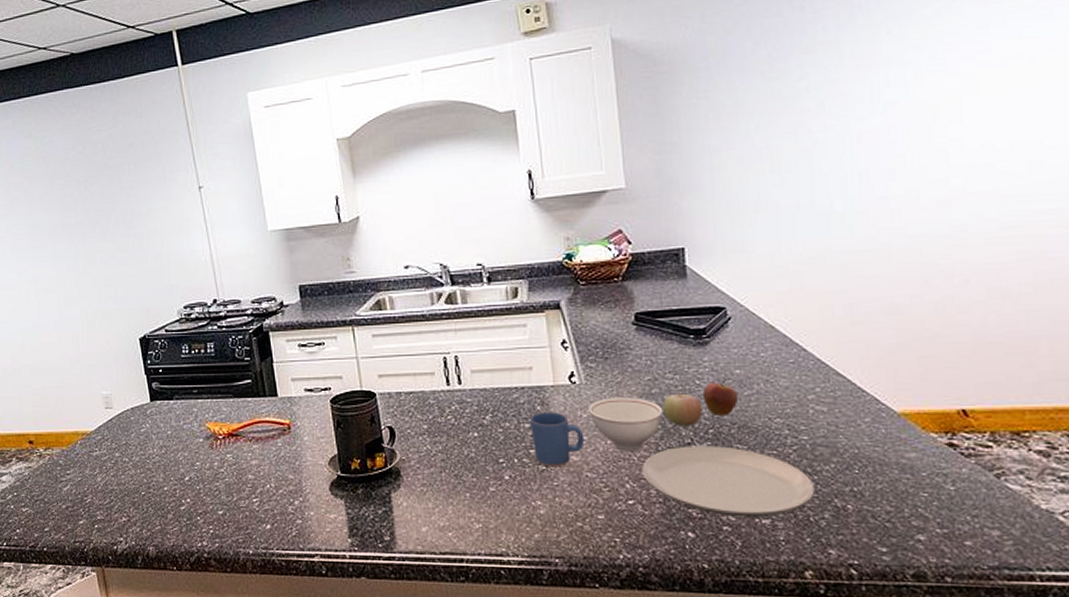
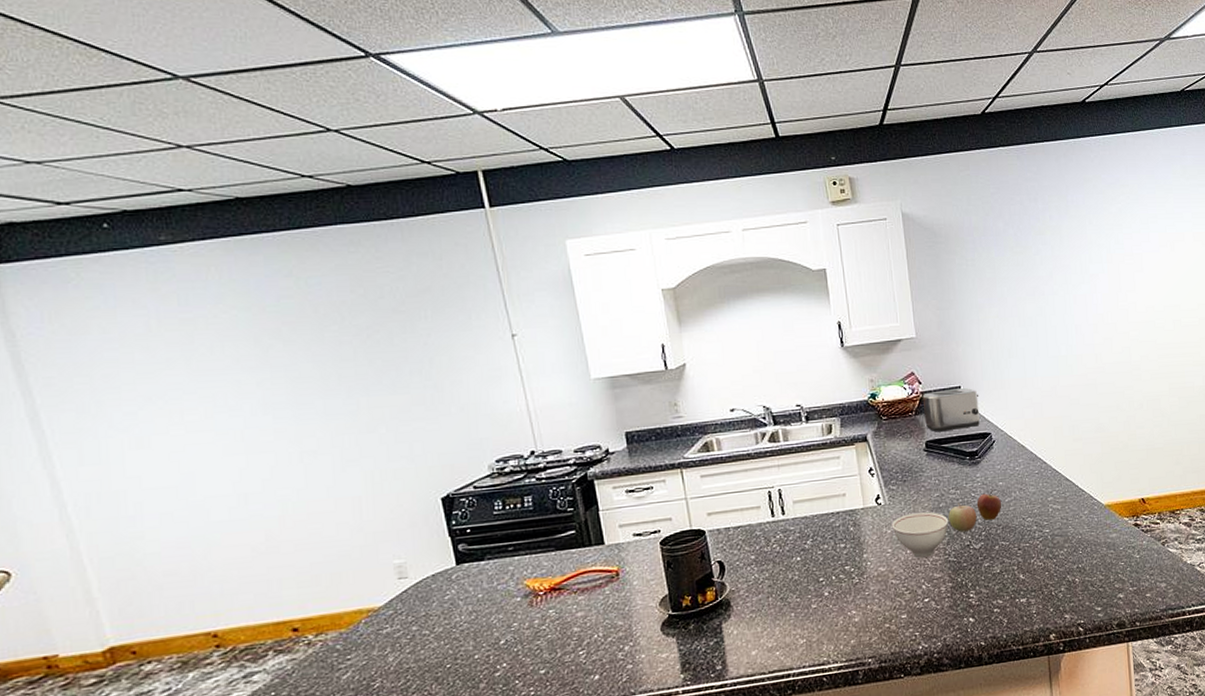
mug: present [529,412,585,467] -> none [844,531,890,580]
toaster: none [632,250,710,303] -> present [922,388,980,432]
plate: present [642,446,815,518] -> none [934,544,1055,600]

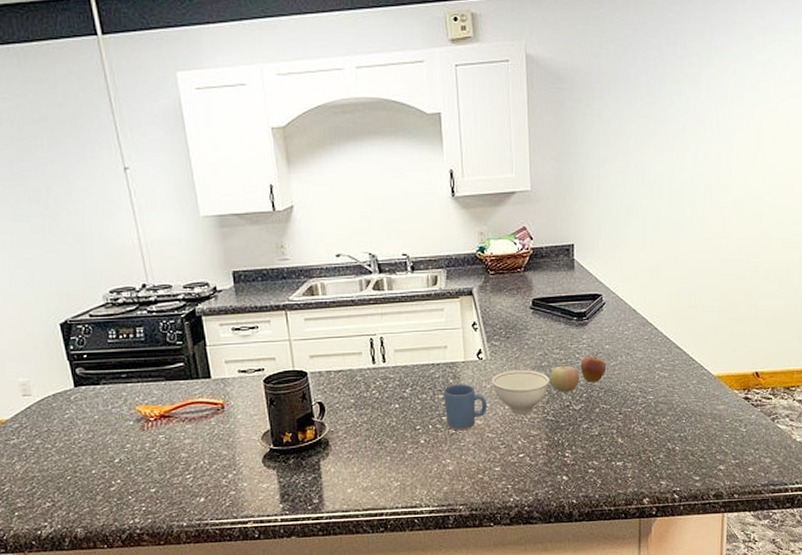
mug: none [844,531,890,580] -> present [443,384,488,431]
toaster: present [922,388,980,432] -> none [532,247,593,290]

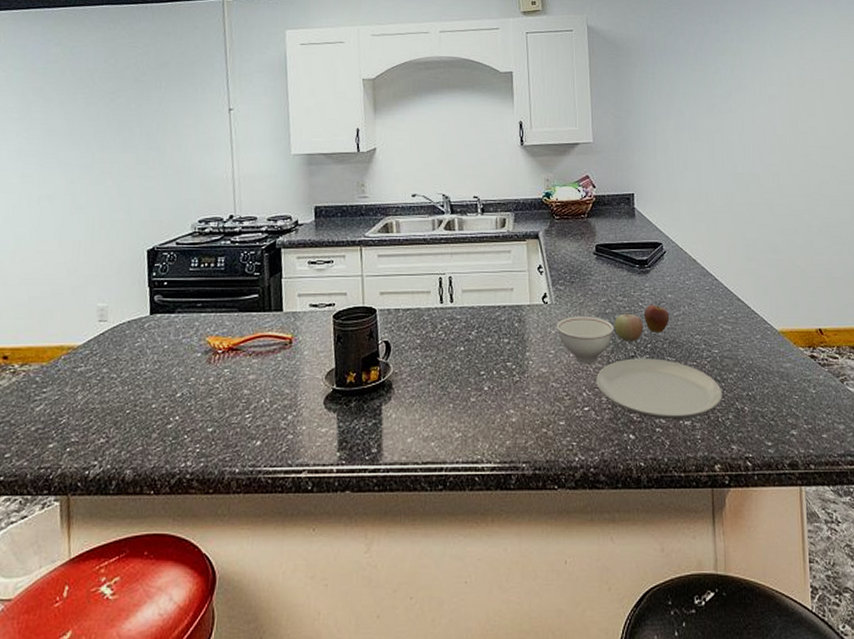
mug: present [443,384,488,431] -> none [508,328,552,378]
plate: none [531,406,655,462] -> present [596,358,722,420]

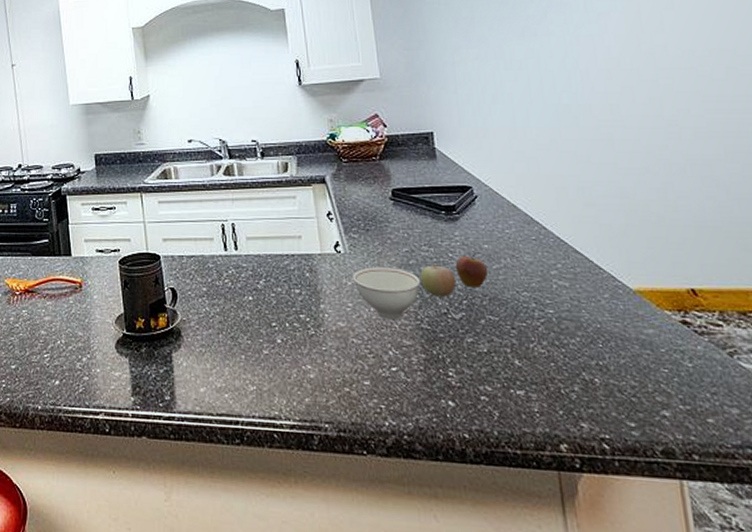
plate: present [596,358,722,420] -> none [403,315,564,388]

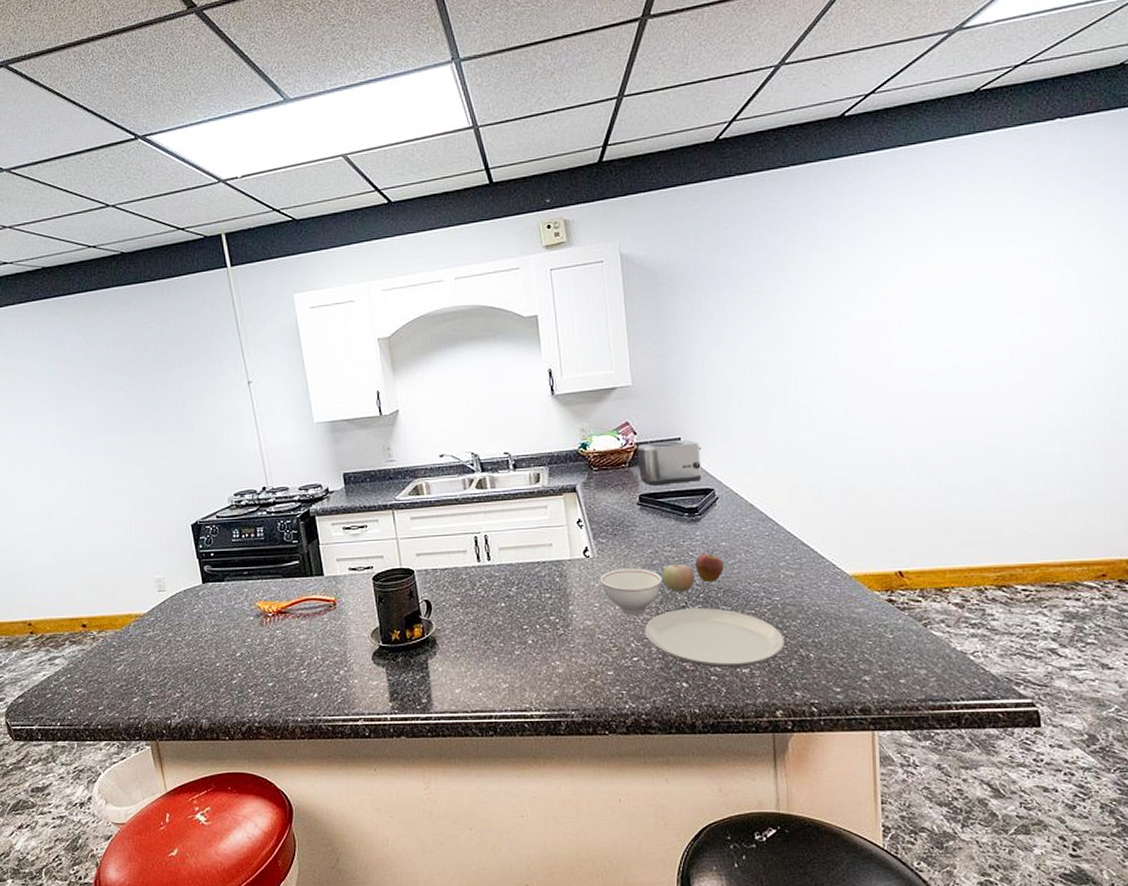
toaster: none [387,135,458,180] -> present [637,440,702,486]
plate: none [403,315,564,388] -> present [645,608,785,668]

